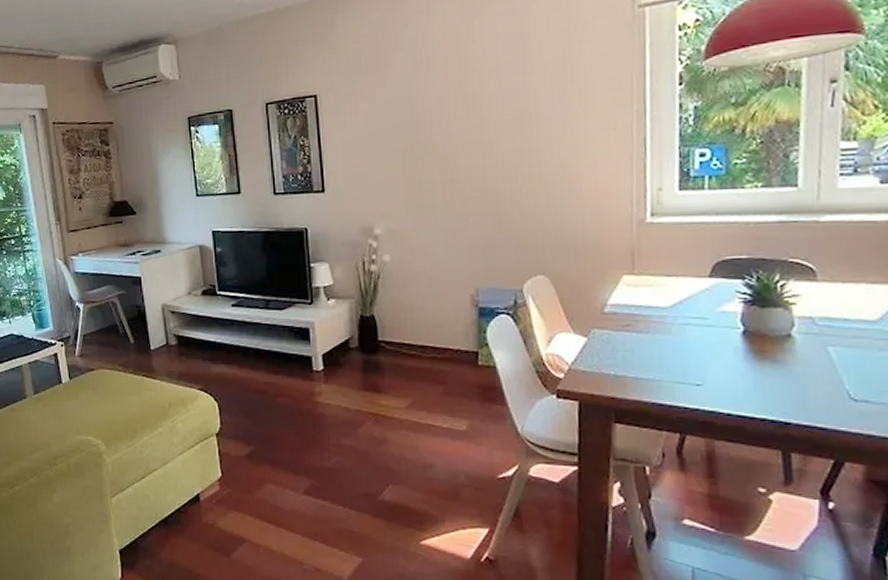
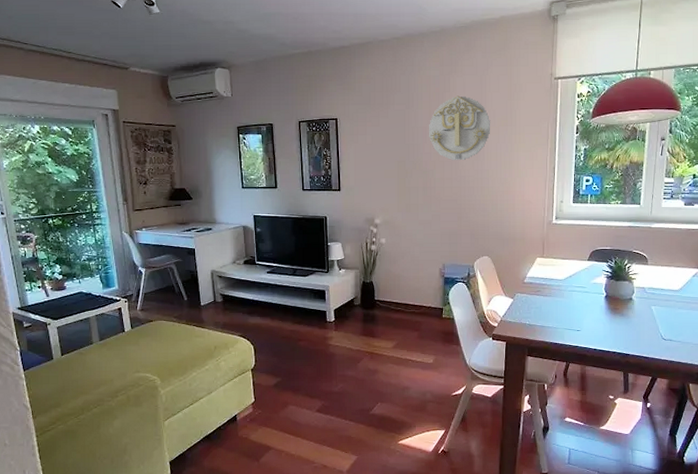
wall decoration: none [446,46,540,140] -> present [429,95,491,161]

